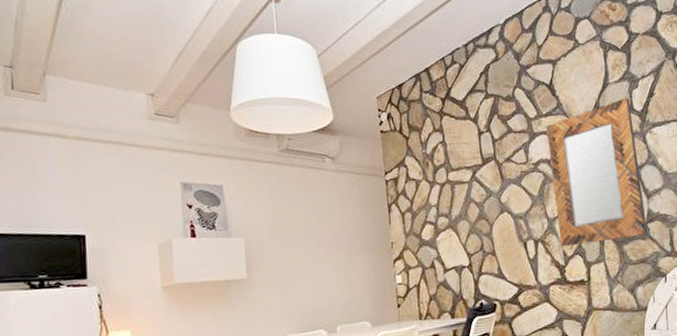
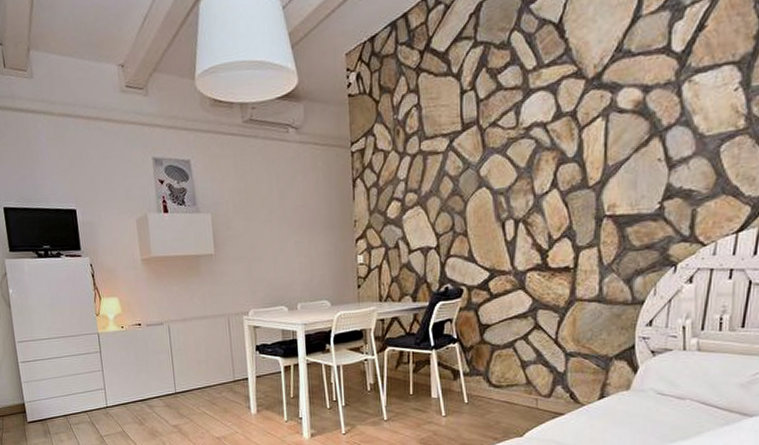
home mirror: present [546,98,648,247] -> none [545,34,668,229]

